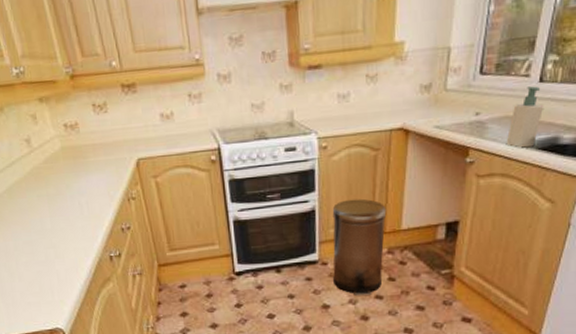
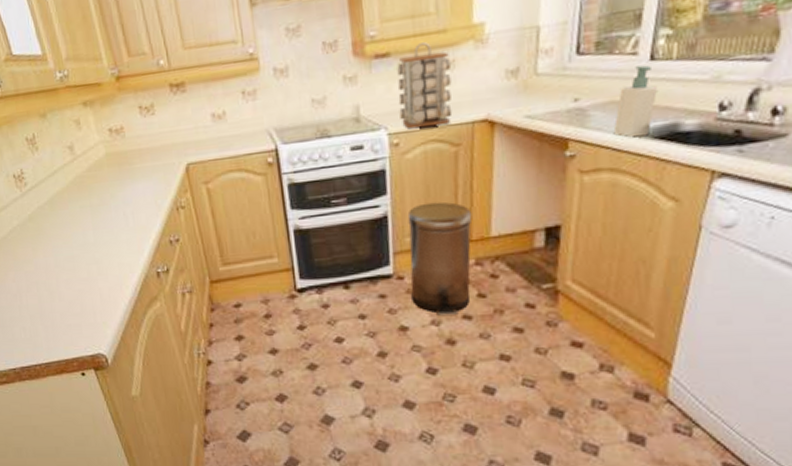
spice rack: none [327,57,375,134] -> present [397,42,453,129]

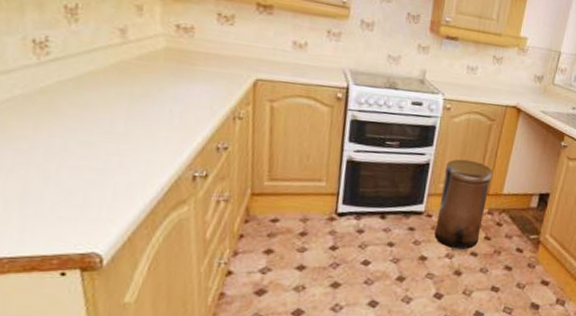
spice rack: present [397,42,453,129] -> none [455,38,501,103]

